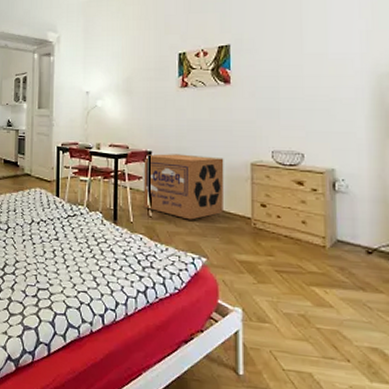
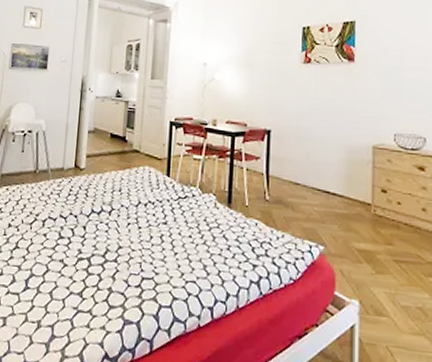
cardboard box: present [143,154,224,220] -> none [260,133,346,205]

